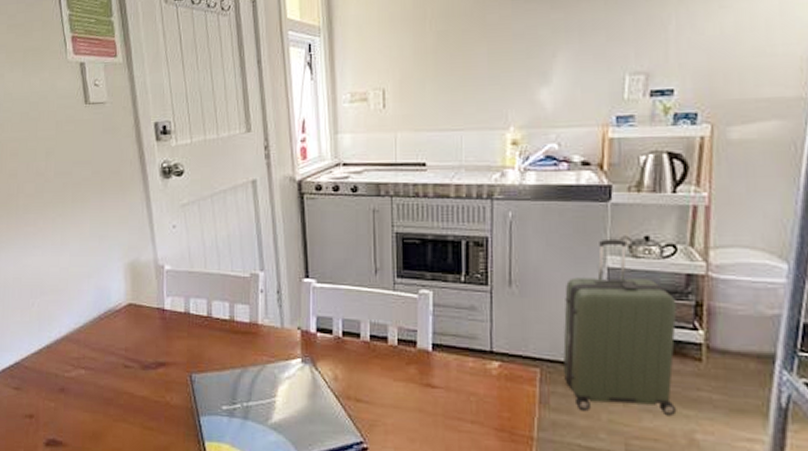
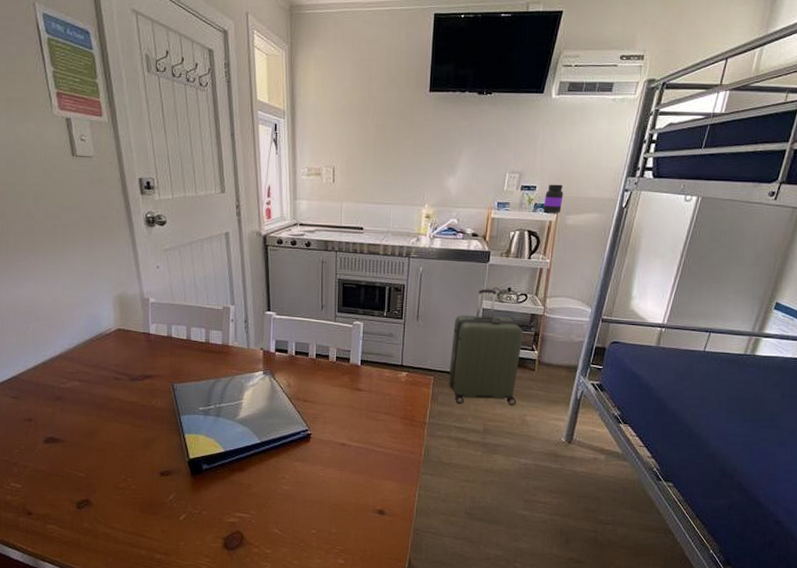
jar: none [688,83,719,125] -> present [543,184,563,213]

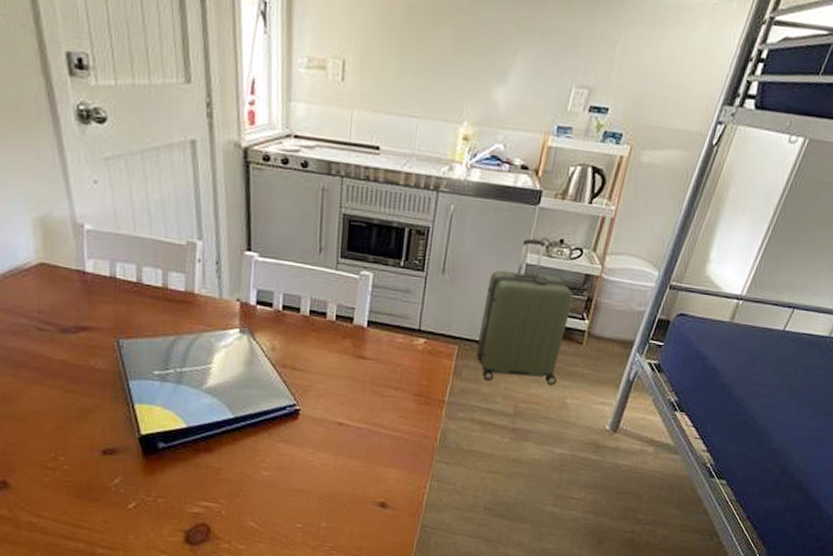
jar: present [543,184,563,213] -> none [613,107,642,147]

